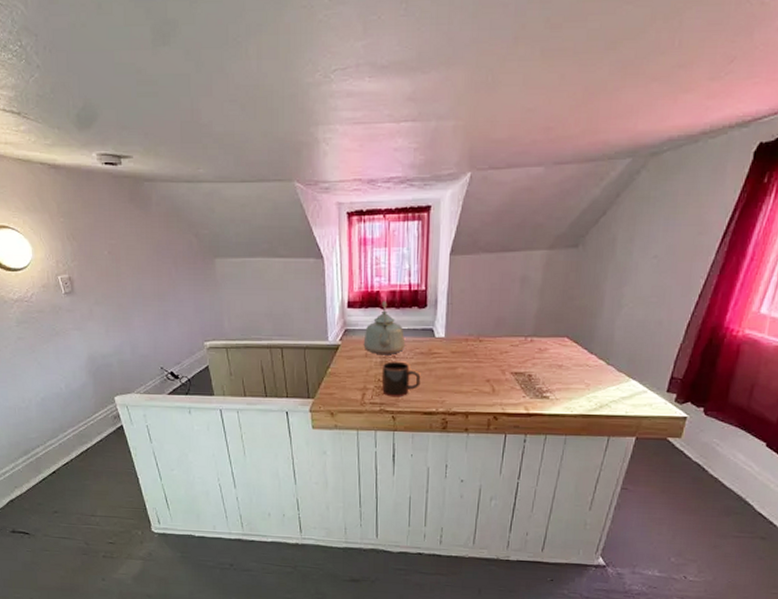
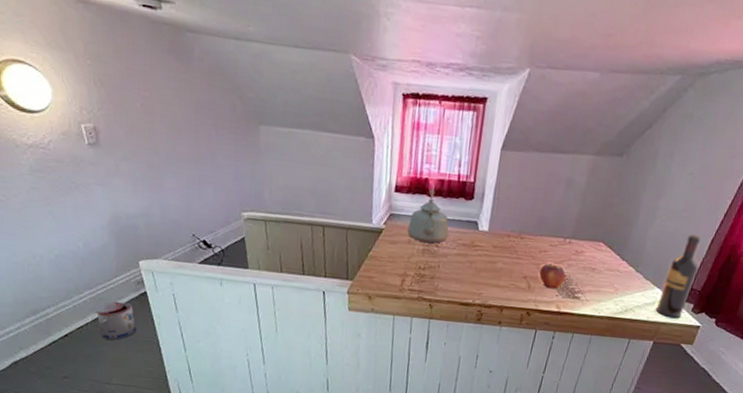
paint can: none [75,436,116,474] -> present [92,301,137,341]
mug: present [381,361,421,397] -> none [422,249,461,286]
fruit: none [503,364,531,390] -> present [539,263,566,289]
wine bottle: none [634,320,677,411] -> present [655,234,702,319]

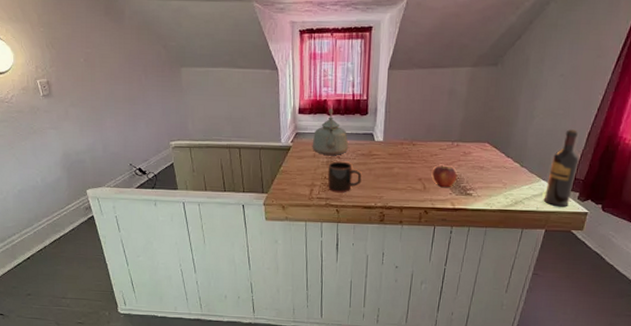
paint can: present [92,301,137,341] -> none [49,226,87,260]
mug: none [422,249,461,286] -> present [327,161,362,193]

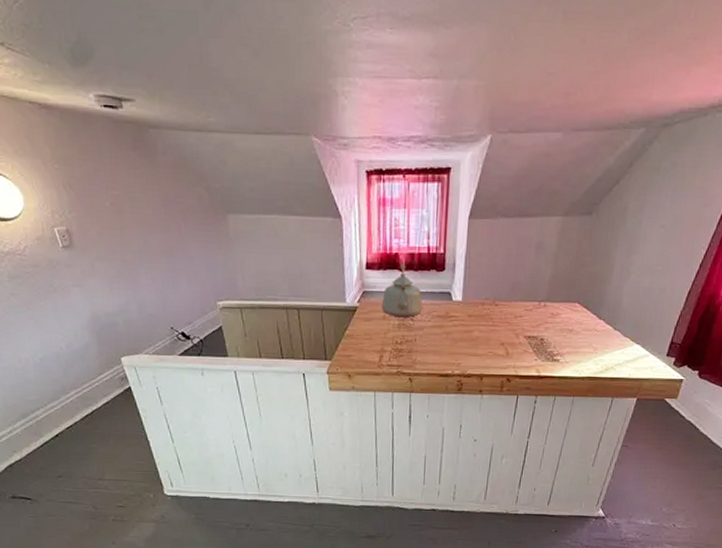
mug: present [327,161,362,193] -> none [399,323,438,360]
fruit: present [432,165,457,188] -> none [516,328,543,354]
wine bottle: present [543,129,579,208] -> none [636,288,678,374]

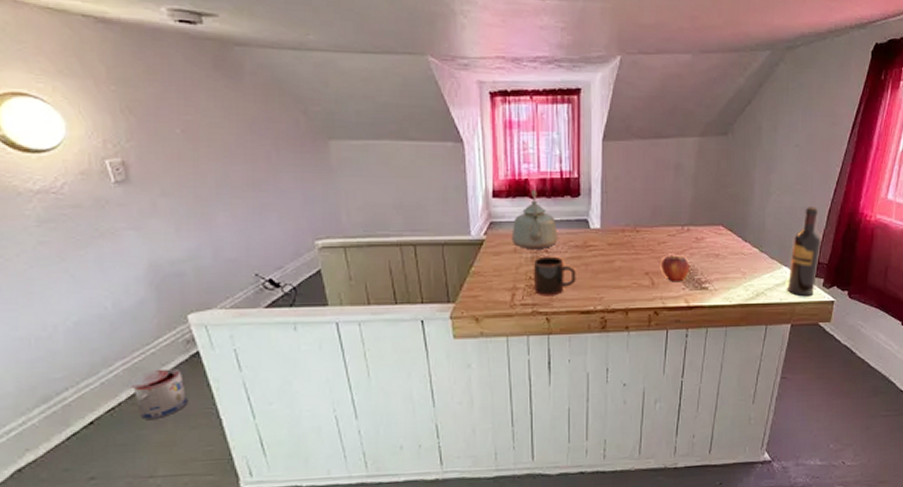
paint can: none [79,398,124,437] -> present [126,368,188,421]
mug: none [399,323,438,360] -> present [533,256,576,296]
fruit: none [516,328,543,354] -> present [661,255,689,282]
wine bottle: none [636,288,678,374] -> present [787,207,821,297]

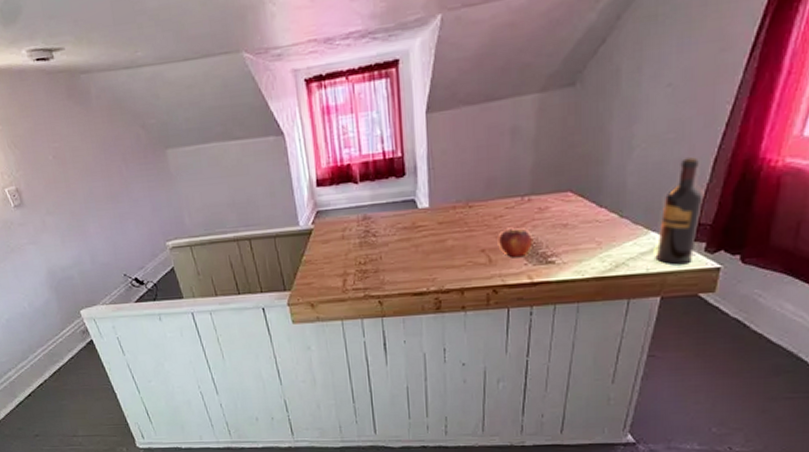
paint can: present [126,368,188,421] -> none [47,353,91,394]
kettle: present [511,189,559,250] -> none [338,174,386,235]
mug: present [533,256,576,296] -> none [361,239,407,280]

